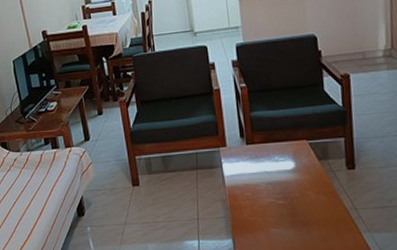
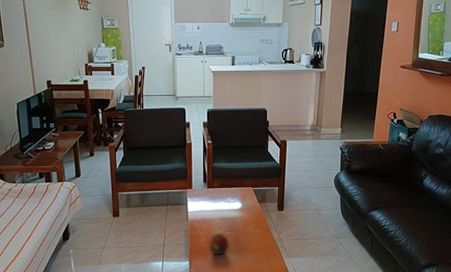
apple: none [256,203,284,231] -> present [209,234,229,255]

